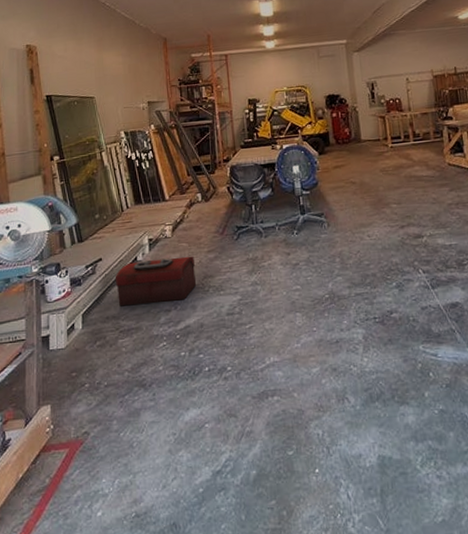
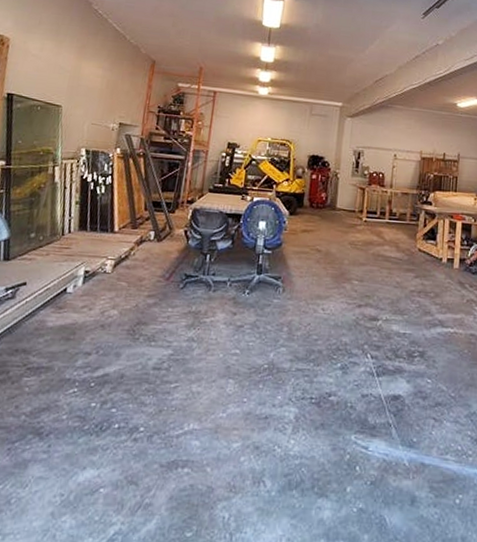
toolbox: present [115,256,197,307] -> none [33,293,131,345]

